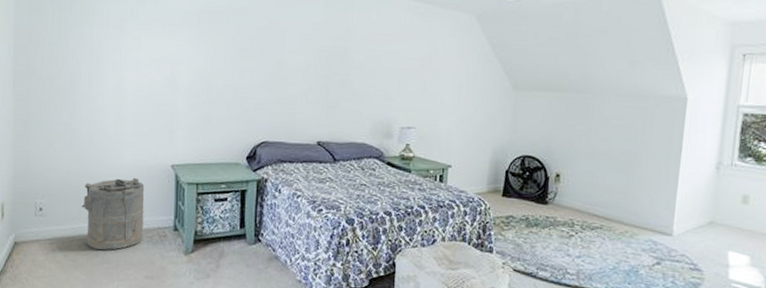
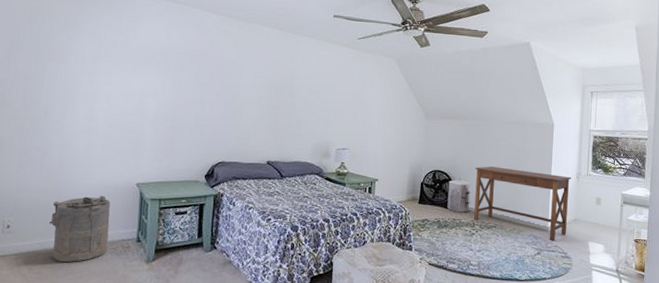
waste bin: none [538,167,570,209] -> present [446,179,471,213]
desk: none [573,151,708,248] -> present [474,166,571,240]

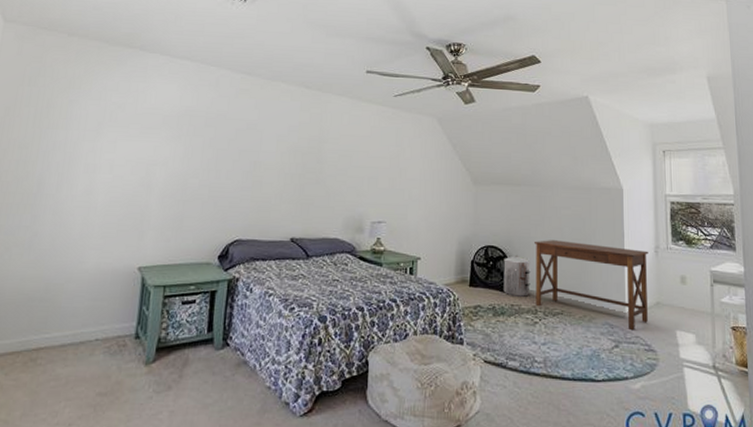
laundry hamper: present [48,196,111,262] -> none [33,283,107,365]

